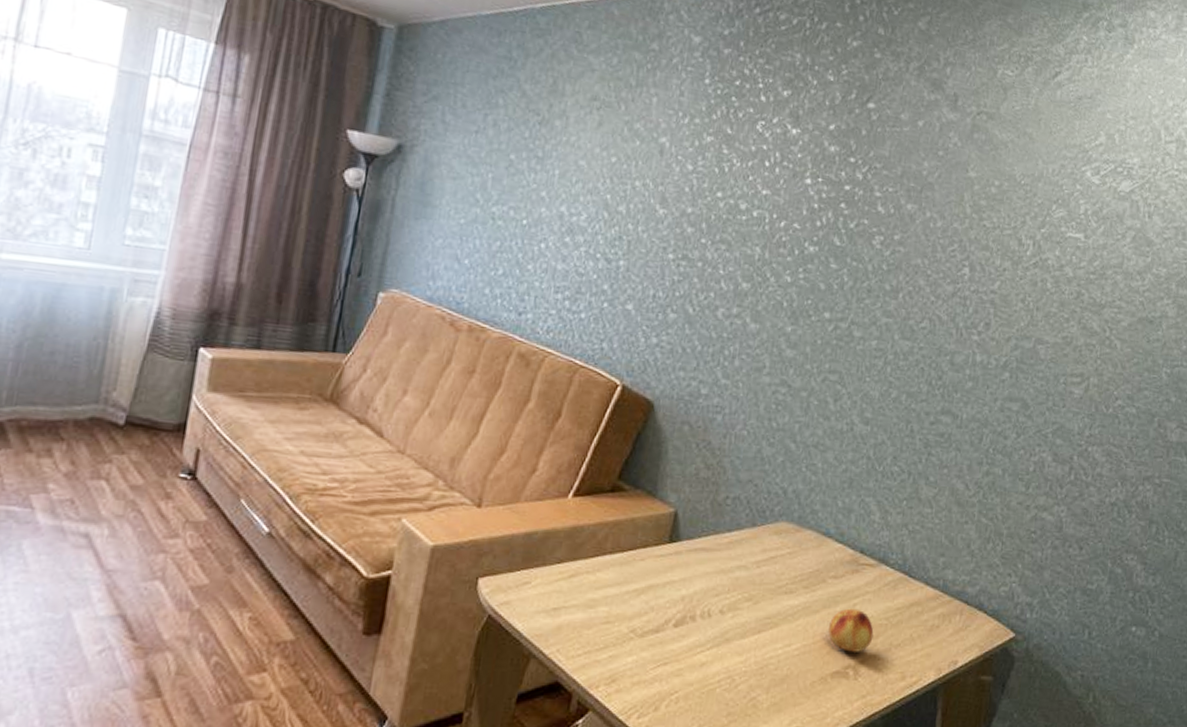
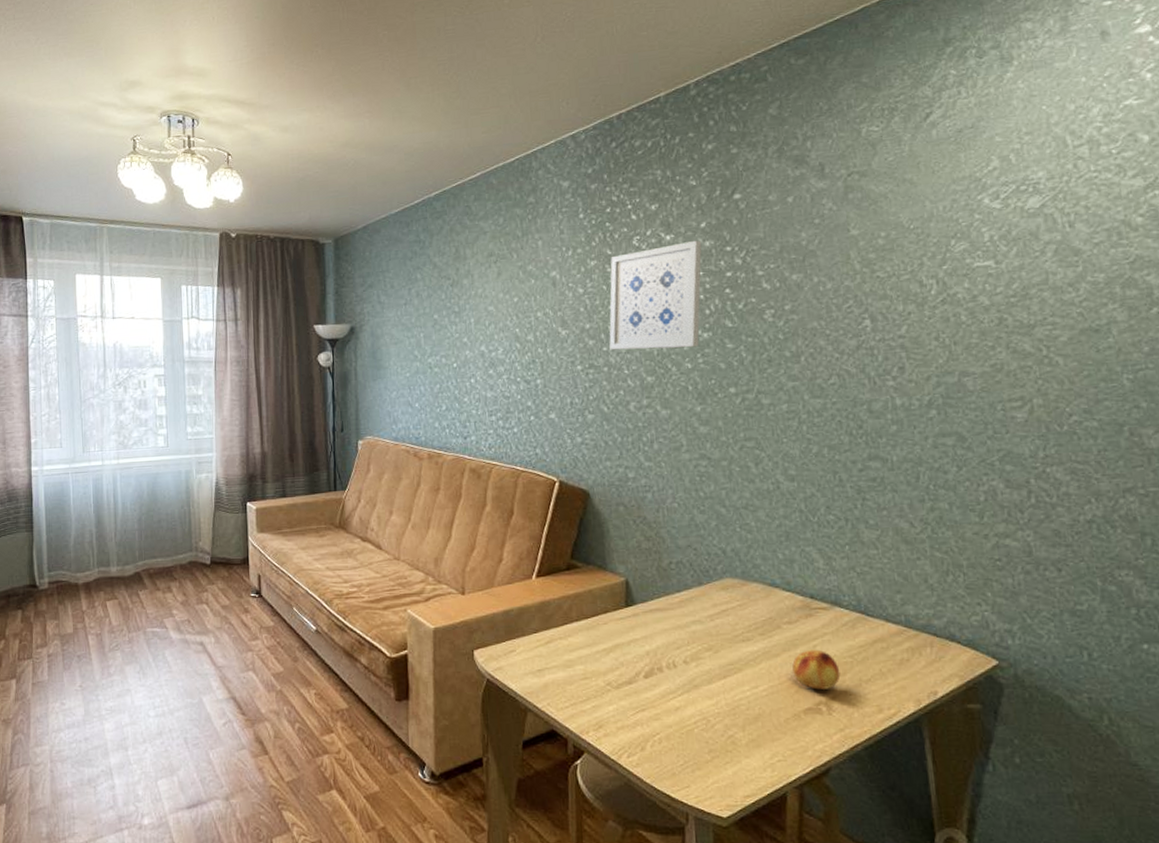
wall art: none [709,136,827,260] -> present [609,240,702,350]

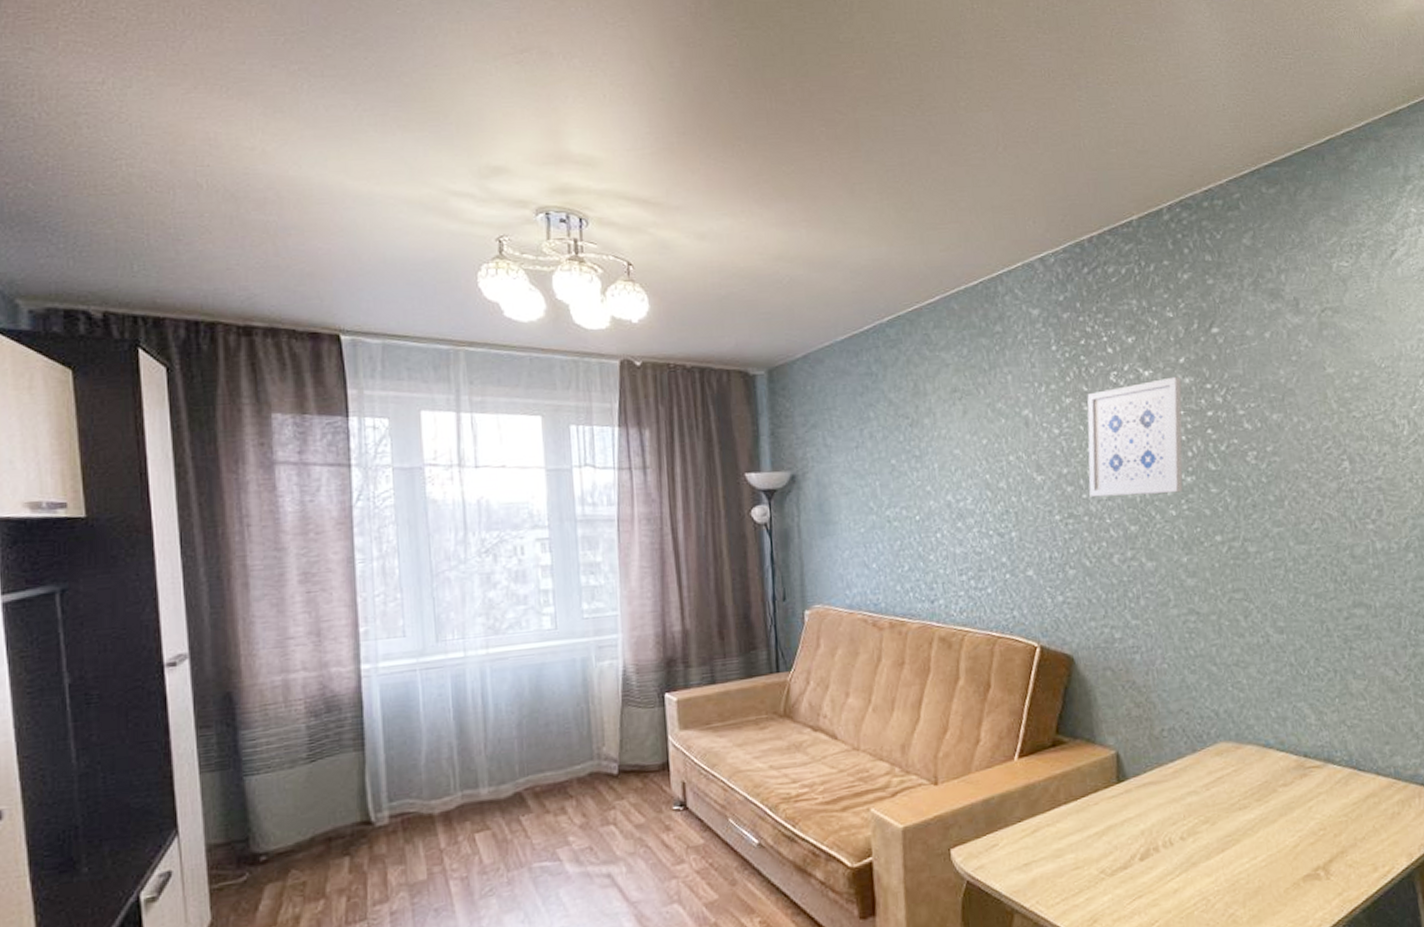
fruit: present [792,649,840,690] -> none [1289,811,1336,854]

